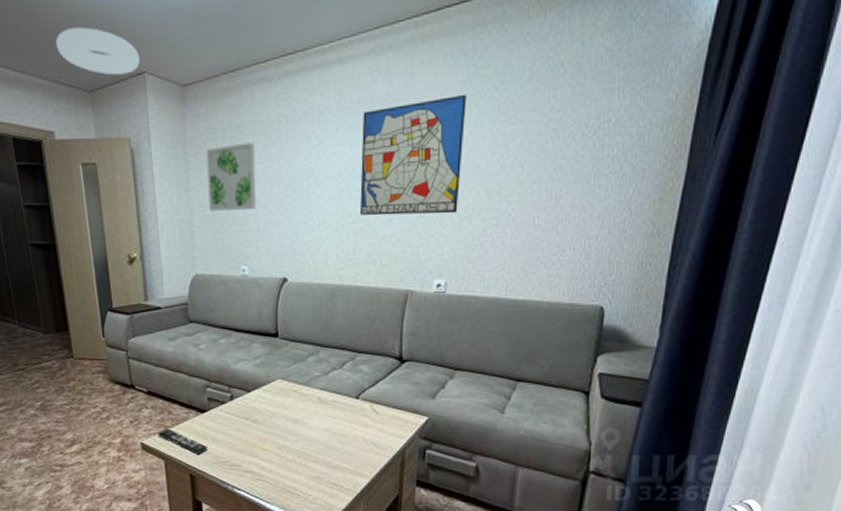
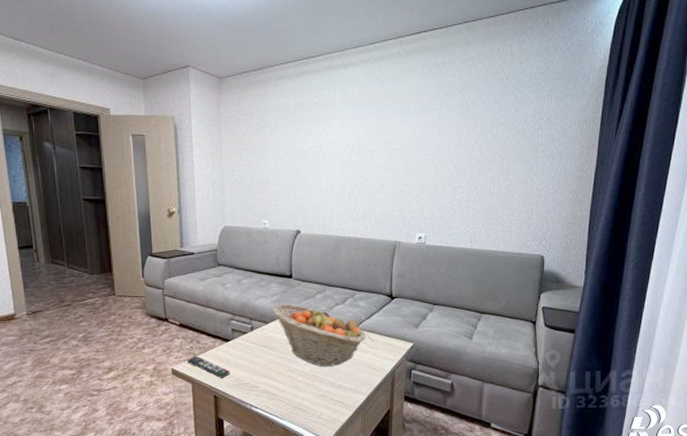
ceiling light: present [55,27,140,76] -> none [115,29,185,67]
wall art: present [206,142,256,211] -> none [236,123,277,176]
fruit basket: none [255,368,370,443] -> present [272,303,366,367]
wall art: present [360,94,467,216] -> none [359,94,439,183]

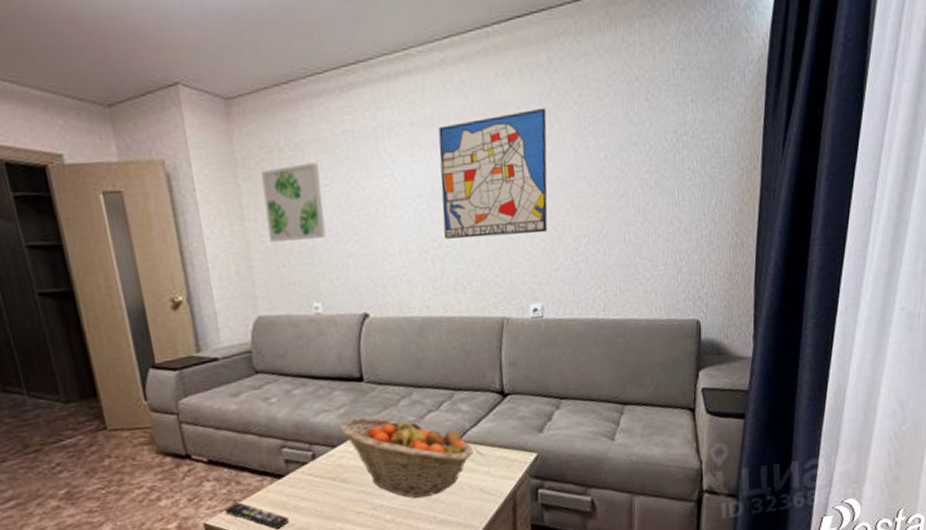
wall art: none [236,123,277,176] -> present [260,162,326,242]
wall art: none [359,94,439,183] -> present [438,107,548,239]

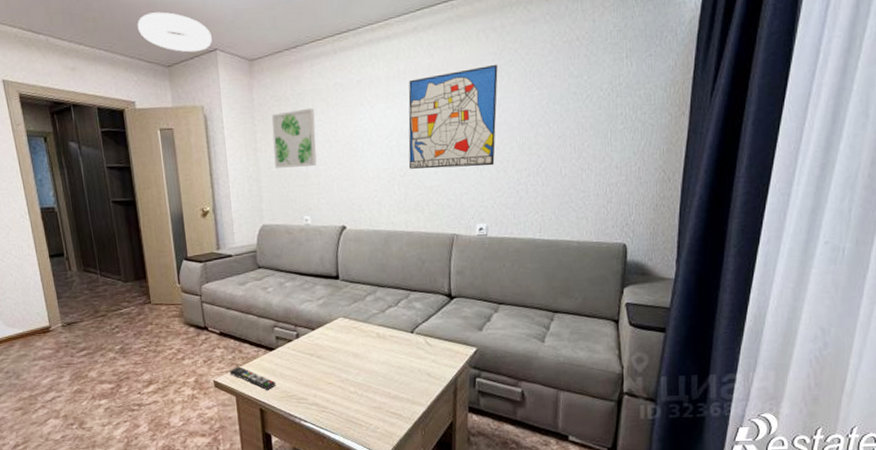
ceiling light: none [57,29,171,87] -> present [137,12,212,53]
fruit basket: present [339,417,474,498] -> none [318,307,424,376]

